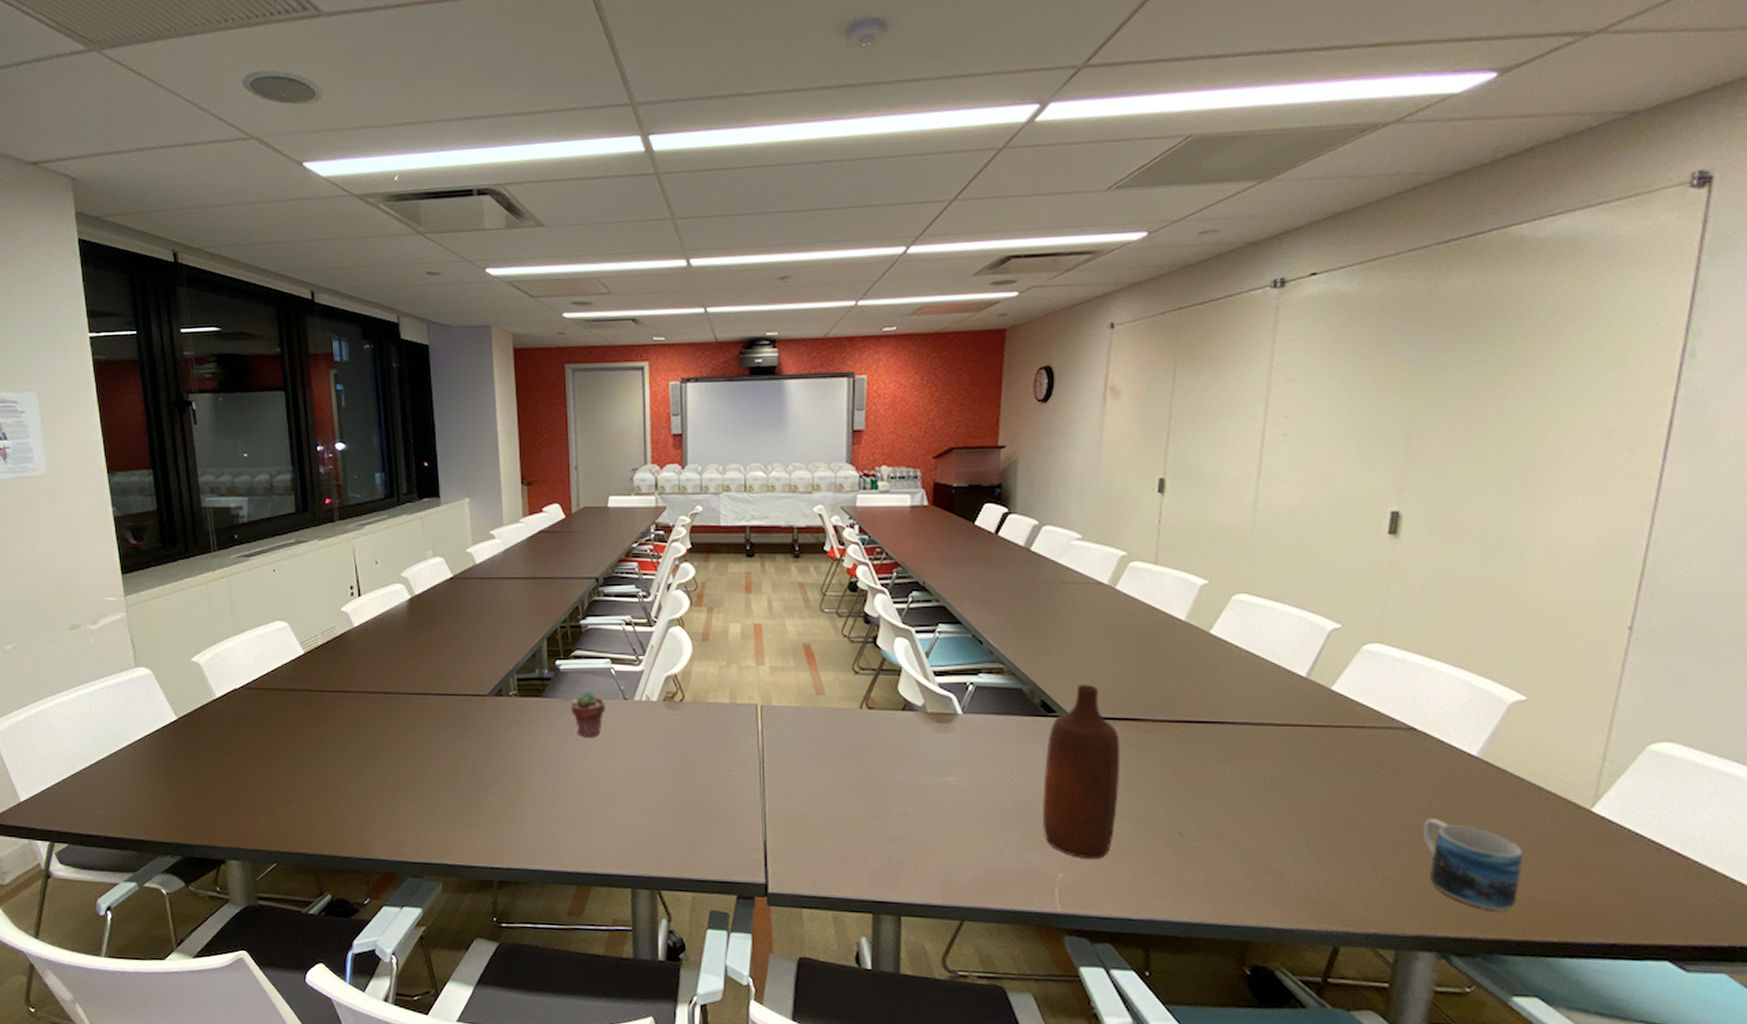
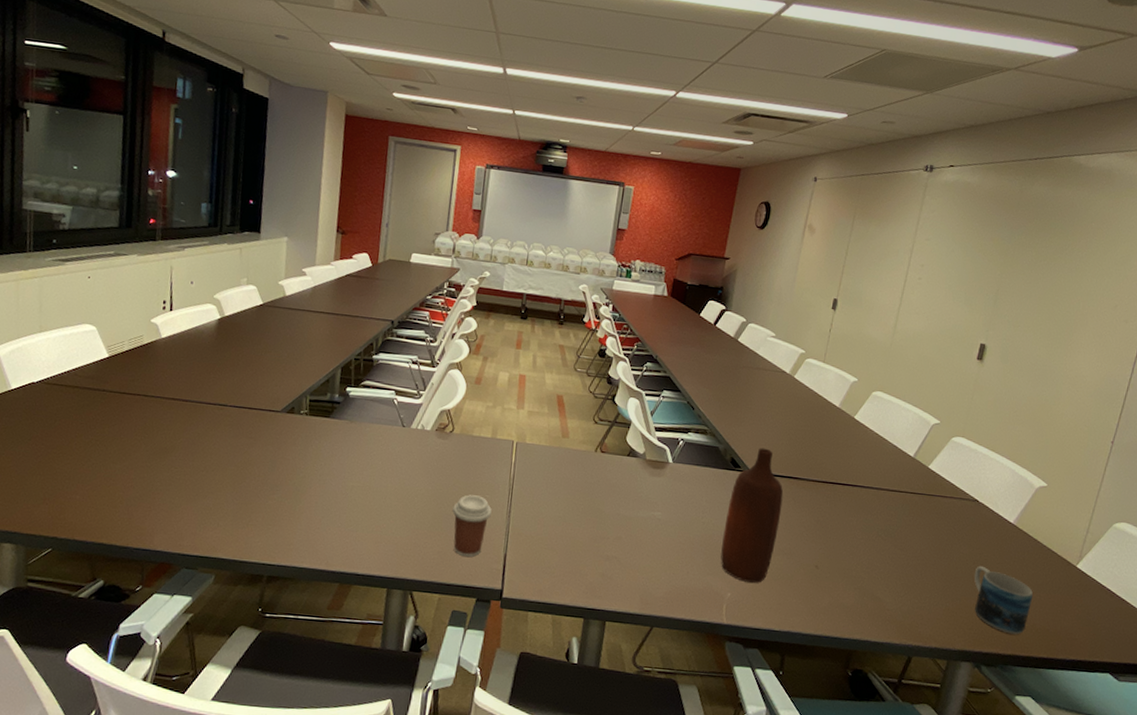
potted succulent: present [571,689,605,737] -> none [354,415,386,457]
coffee cup: none [695,773,742,847] -> present [452,494,492,558]

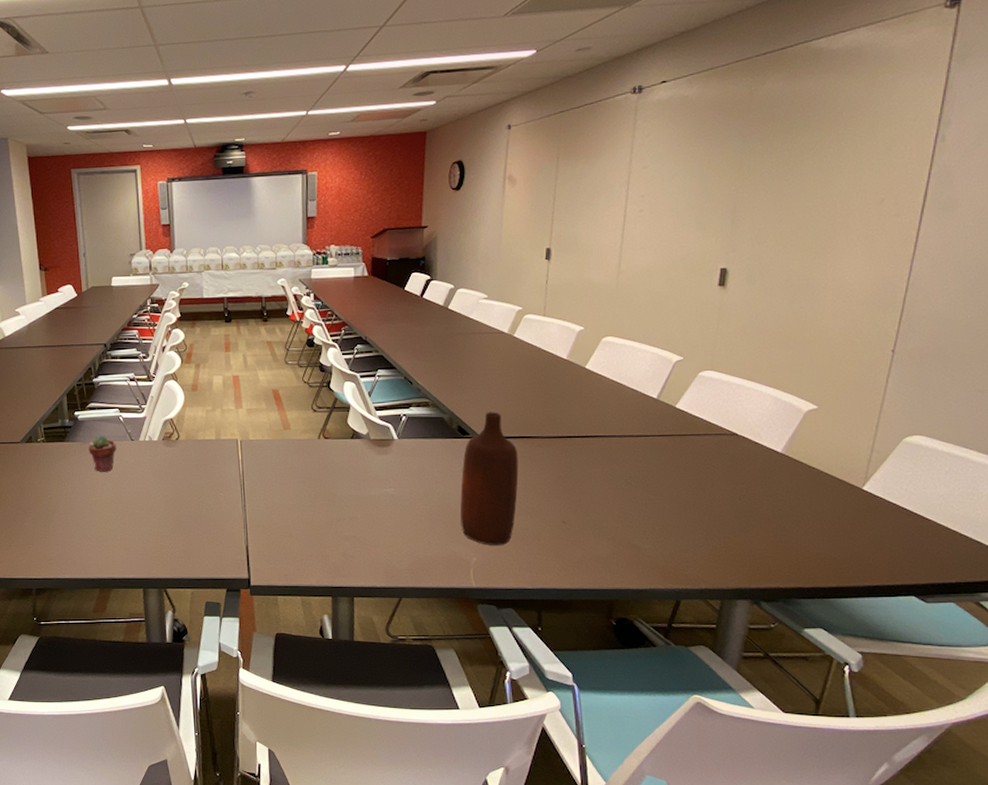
potted succulent: none [354,415,386,457] -> present [88,434,116,472]
coffee cup: present [452,494,492,558] -> none [191,495,228,553]
mug: present [974,565,1034,635] -> none [741,500,814,567]

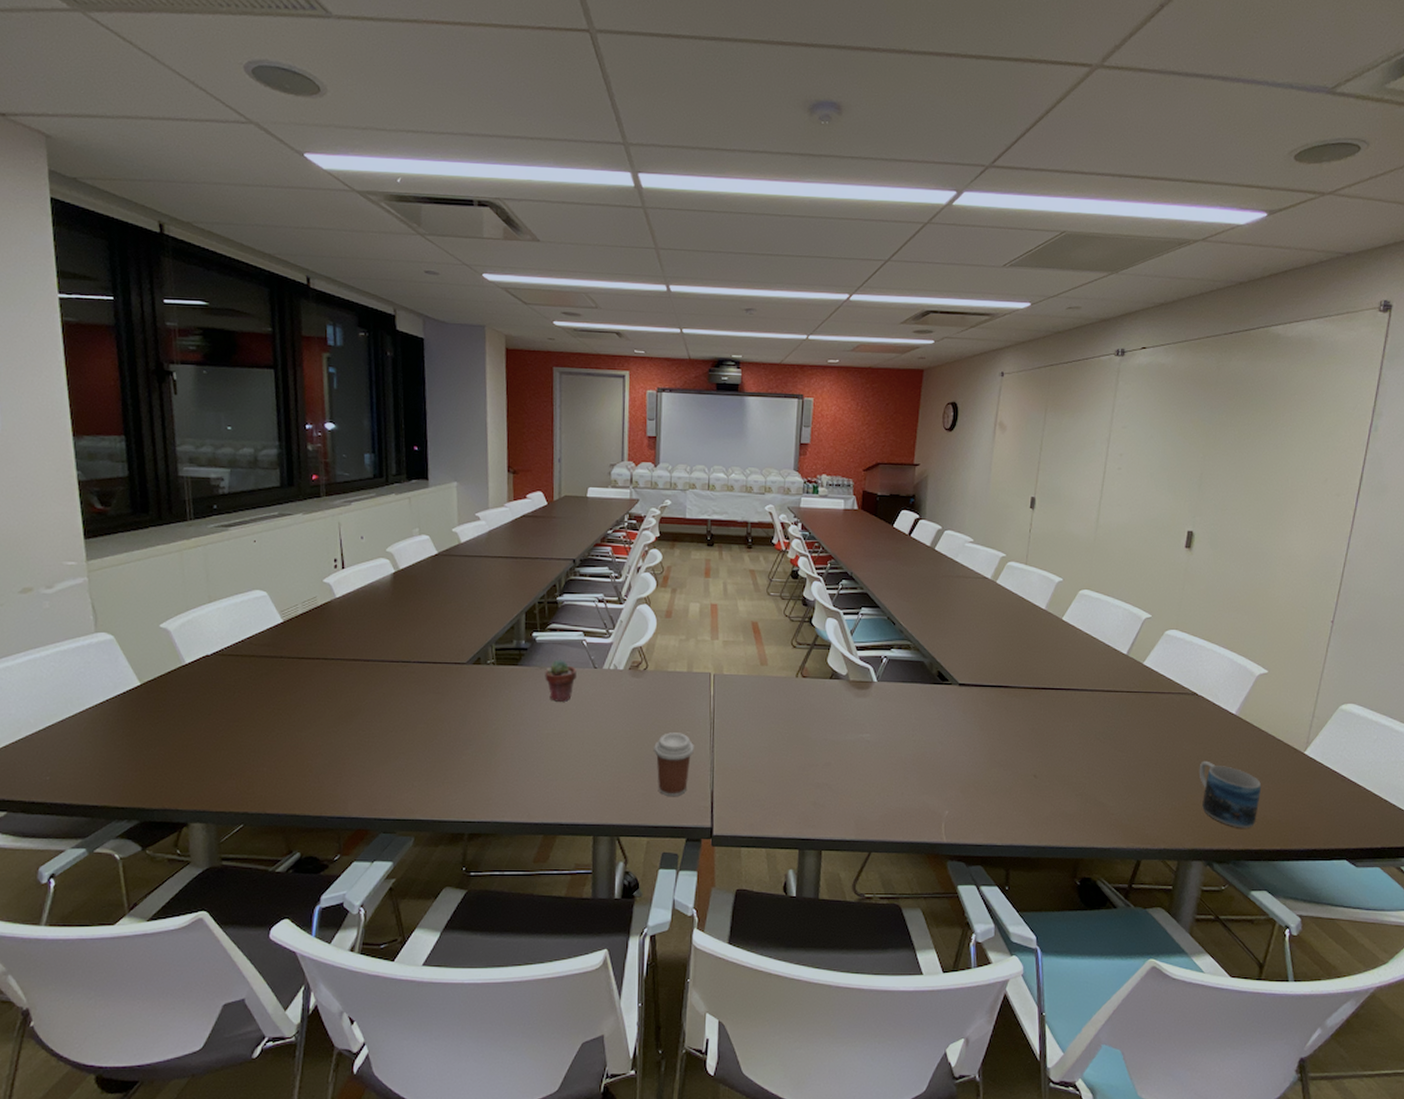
coffee cup: none [191,495,228,553] -> present [654,732,694,797]
bottle: present [460,412,519,545] -> none [935,658,995,798]
mug: none [741,500,814,567] -> present [1199,760,1262,828]

